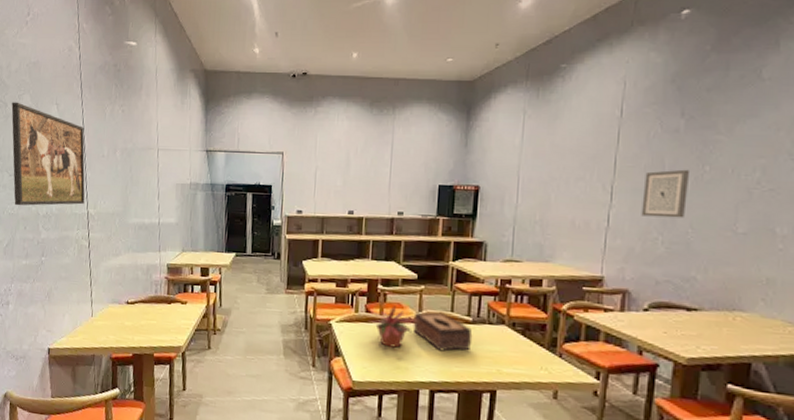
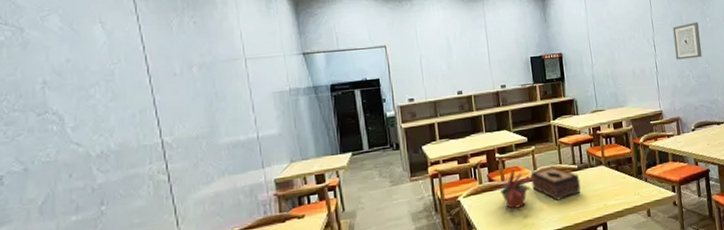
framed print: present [11,102,85,206] -> none [31,25,156,151]

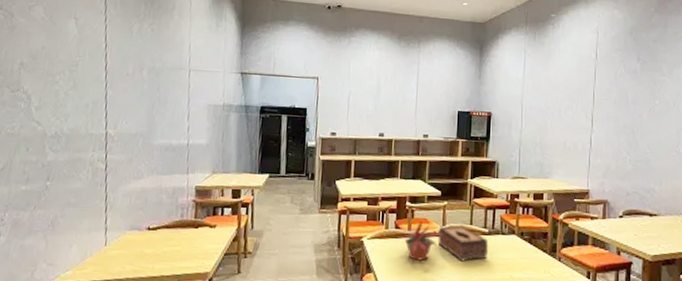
wall art: present [672,22,702,60] -> none [614,102,646,141]

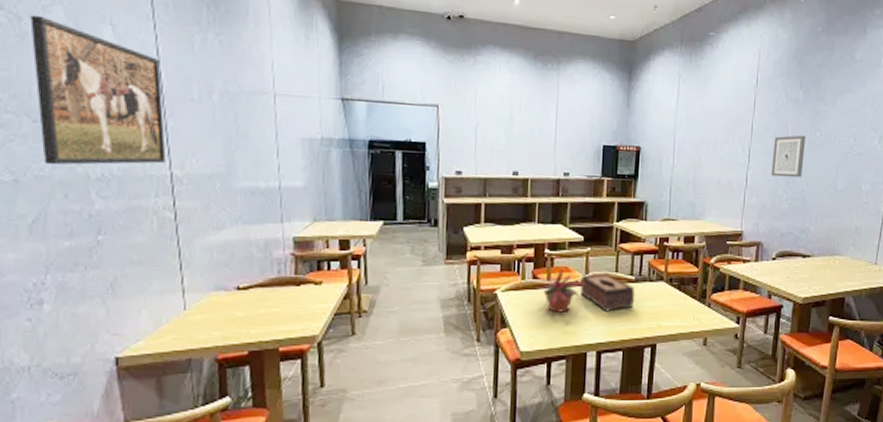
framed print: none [15,12,107,125] -> present [30,15,166,165]
wall art: none [614,102,646,141] -> present [771,135,806,178]

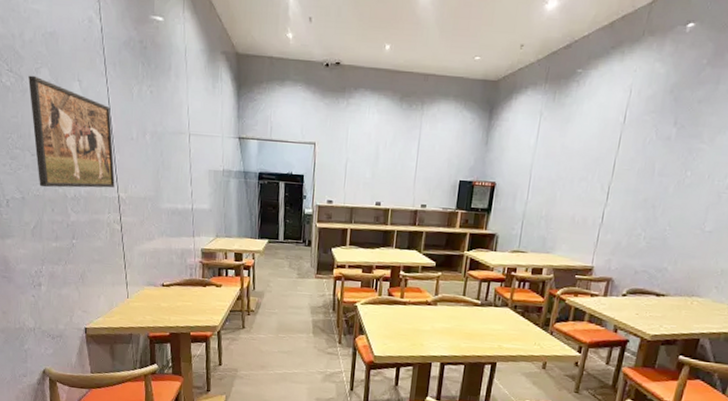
potted plant: present [536,269,585,313] -> none [390,290,434,327]
tissue box: present [580,273,635,312] -> none [429,296,480,330]
wall art: present [771,135,806,178] -> none [630,173,675,217]

